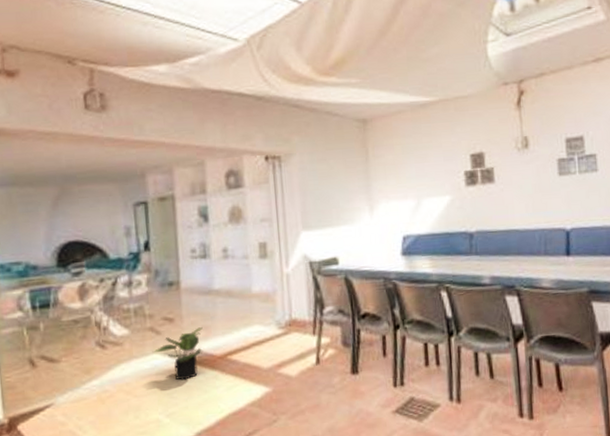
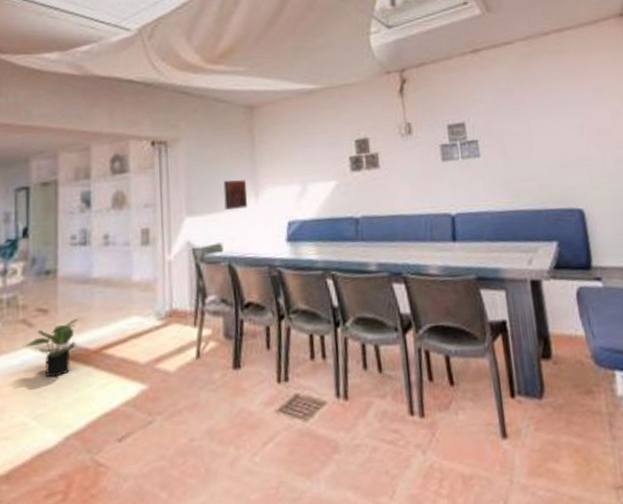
decorative tile: none [338,195,362,225] -> present [223,180,247,210]

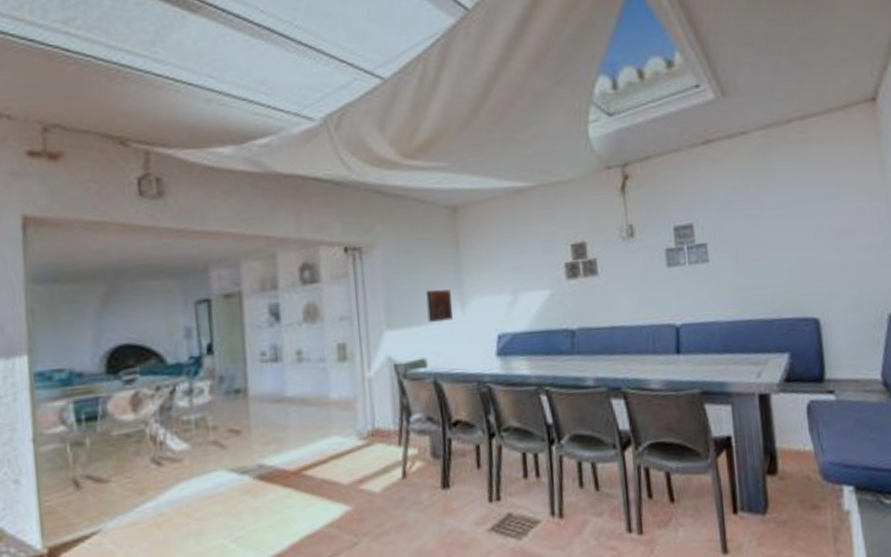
potted plant: present [23,319,78,378] -> none [216,439,274,501]

